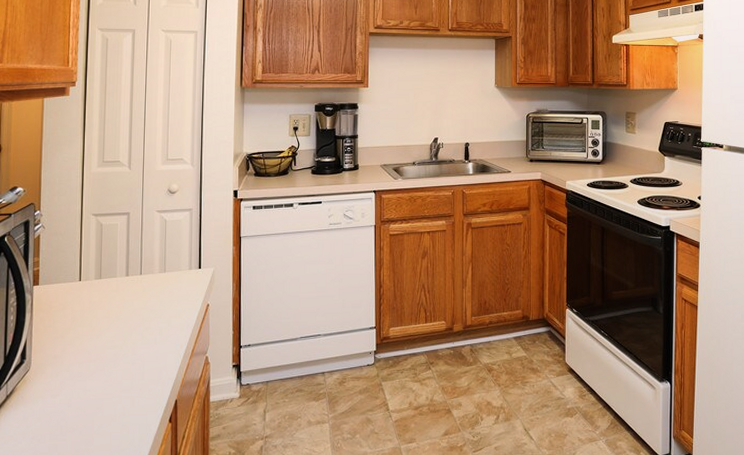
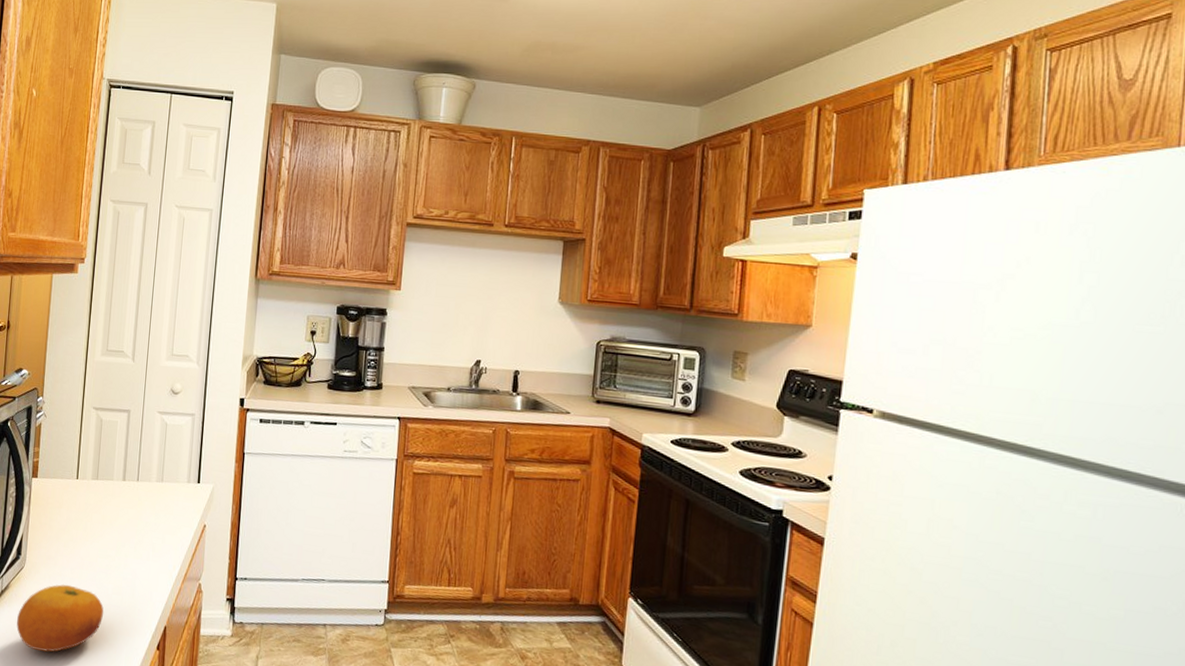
fruit: none [25,378,115,445] -> present [16,584,104,652]

